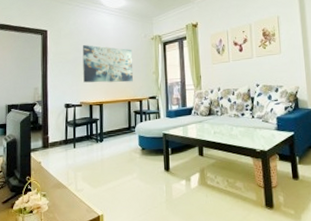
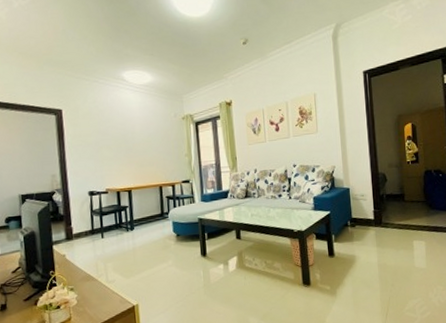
wall art: present [82,45,133,83] -> none [104,126,164,168]

